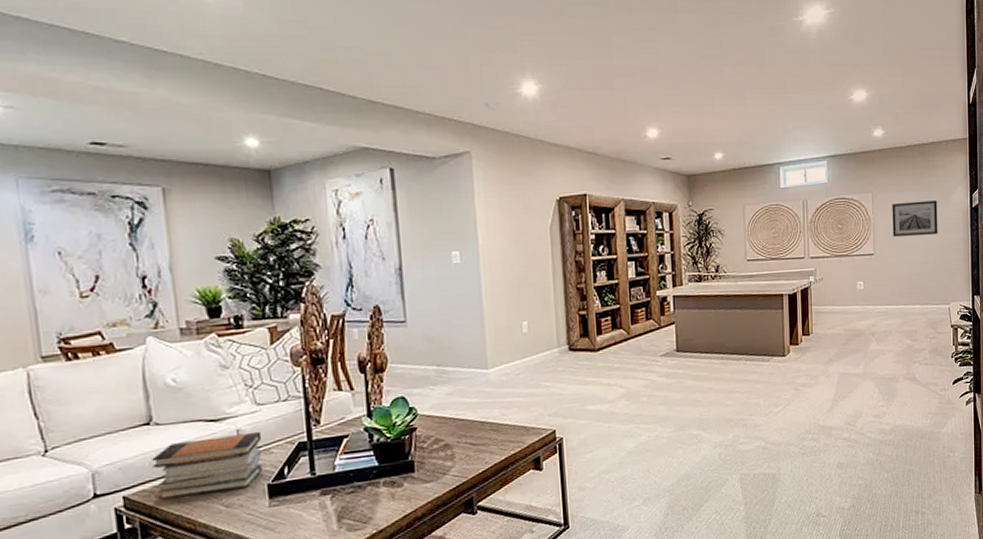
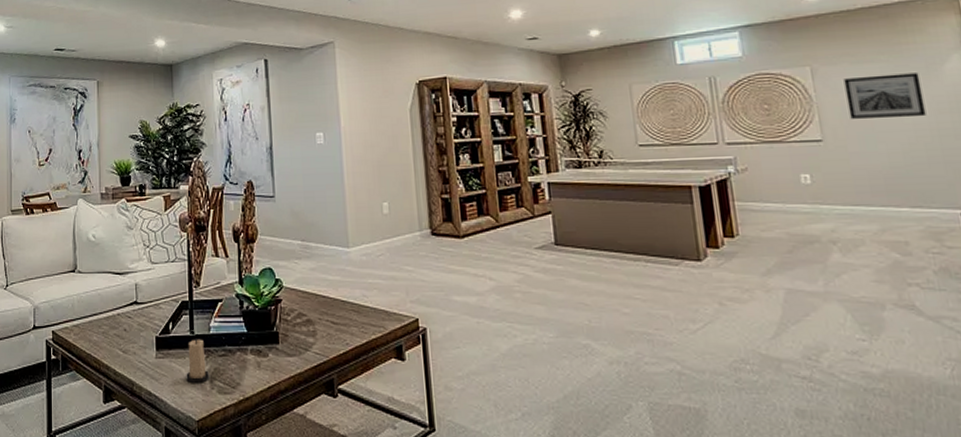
book stack: present [152,431,262,500] -> none [74,287,154,338]
candle: none [308,479,336,526] -> present [186,339,209,383]

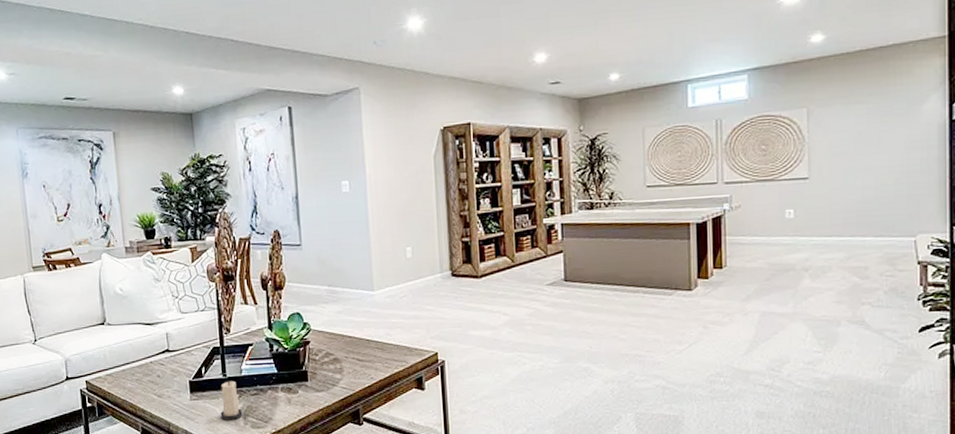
wall art: present [843,73,926,119] -> none [834,113,900,157]

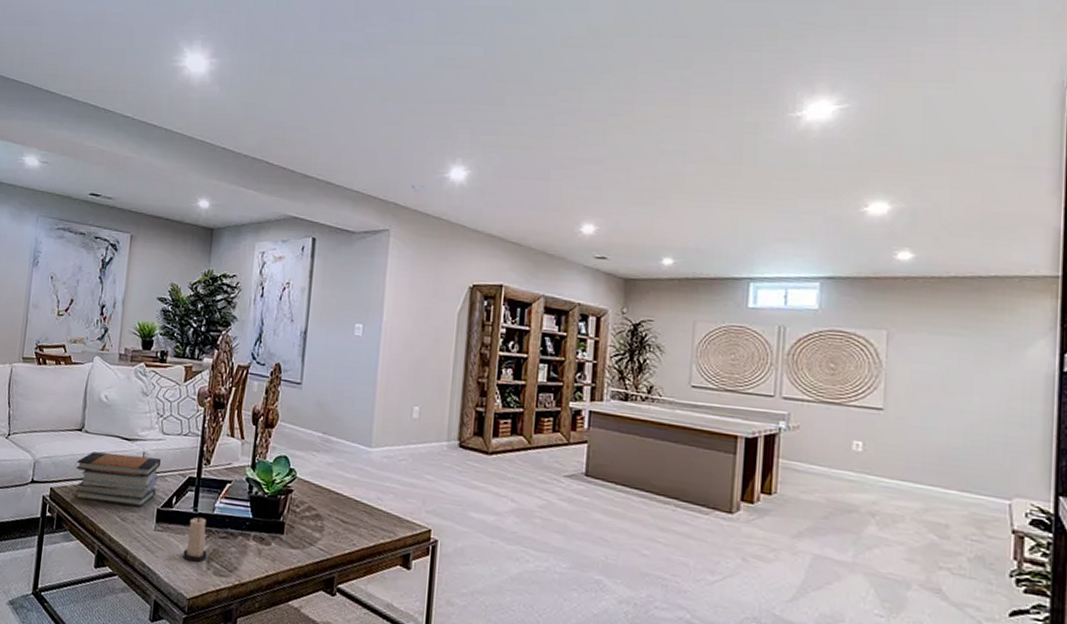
book stack: none [106,335,185,386] -> present [74,451,162,507]

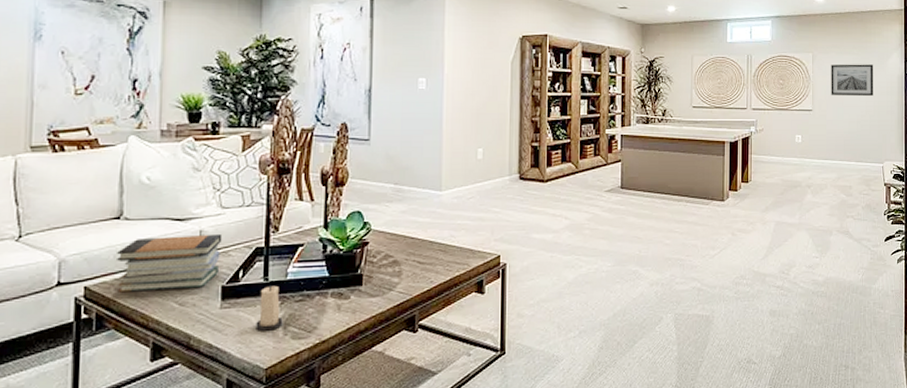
wall art: none [917,348,999,399] -> present [831,64,874,96]

